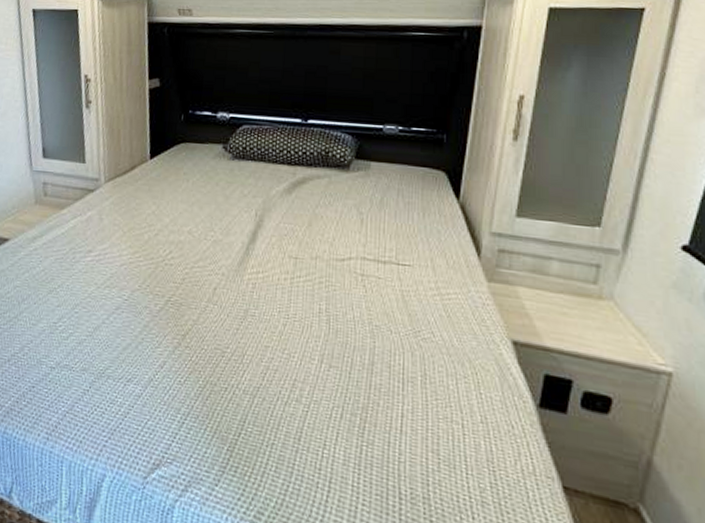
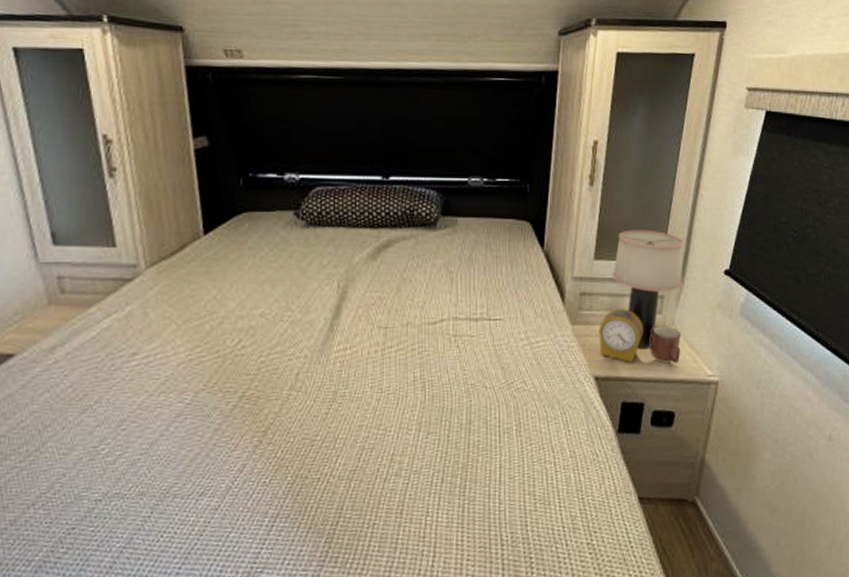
alarm clock: none [519,272,574,334] -> present [599,309,644,364]
table lamp: none [536,189,629,322] -> present [611,230,685,351]
mug: none [581,297,622,343] -> present [649,326,681,364]

